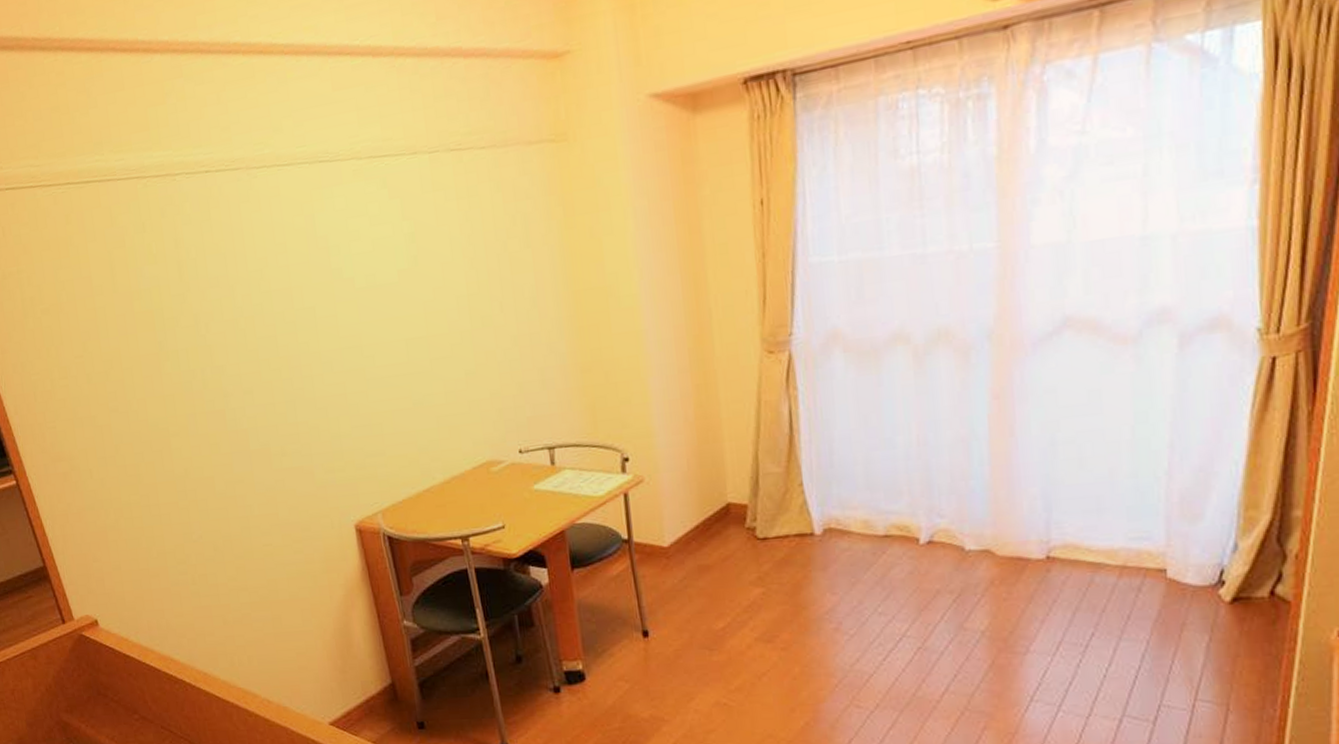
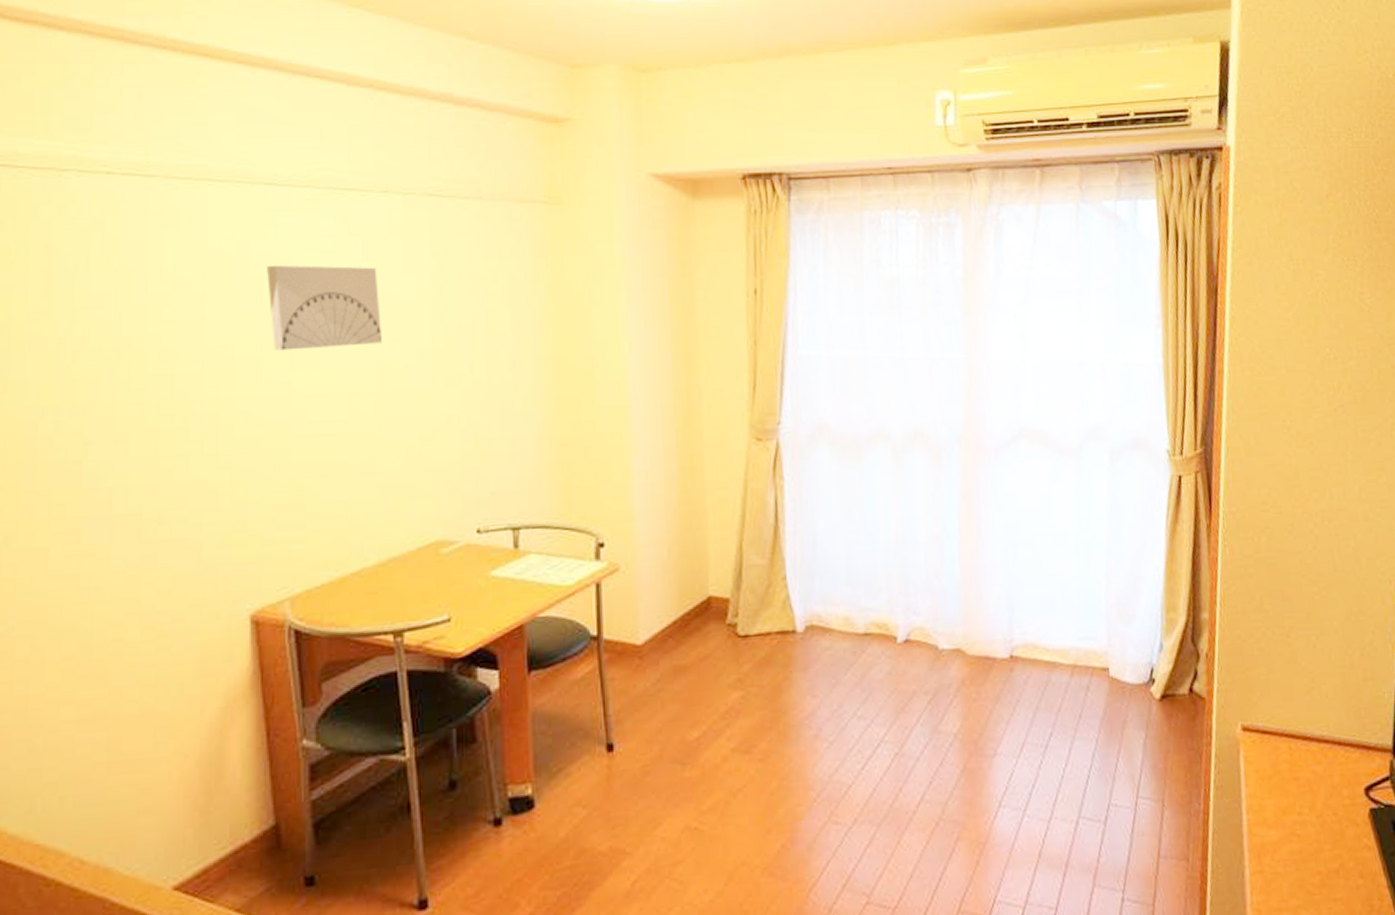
wall art: none [330,225,427,308] -> present [267,264,383,351]

